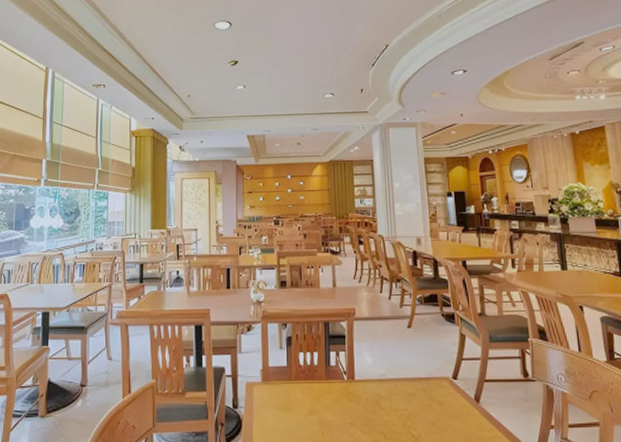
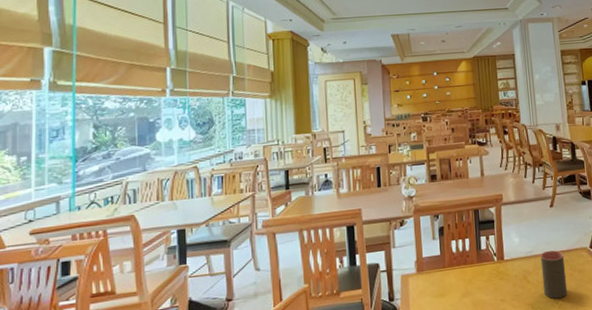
cup: none [395,375,426,431] -> present [540,250,568,299]

